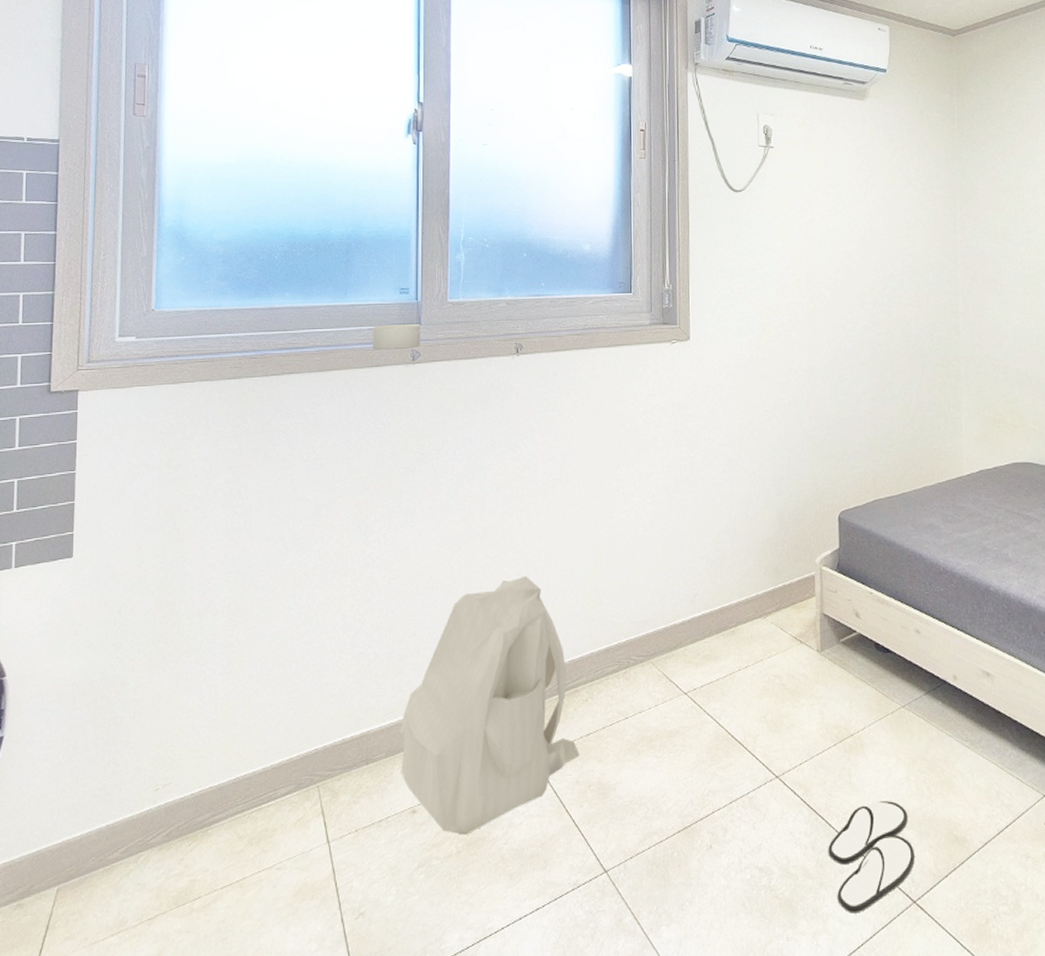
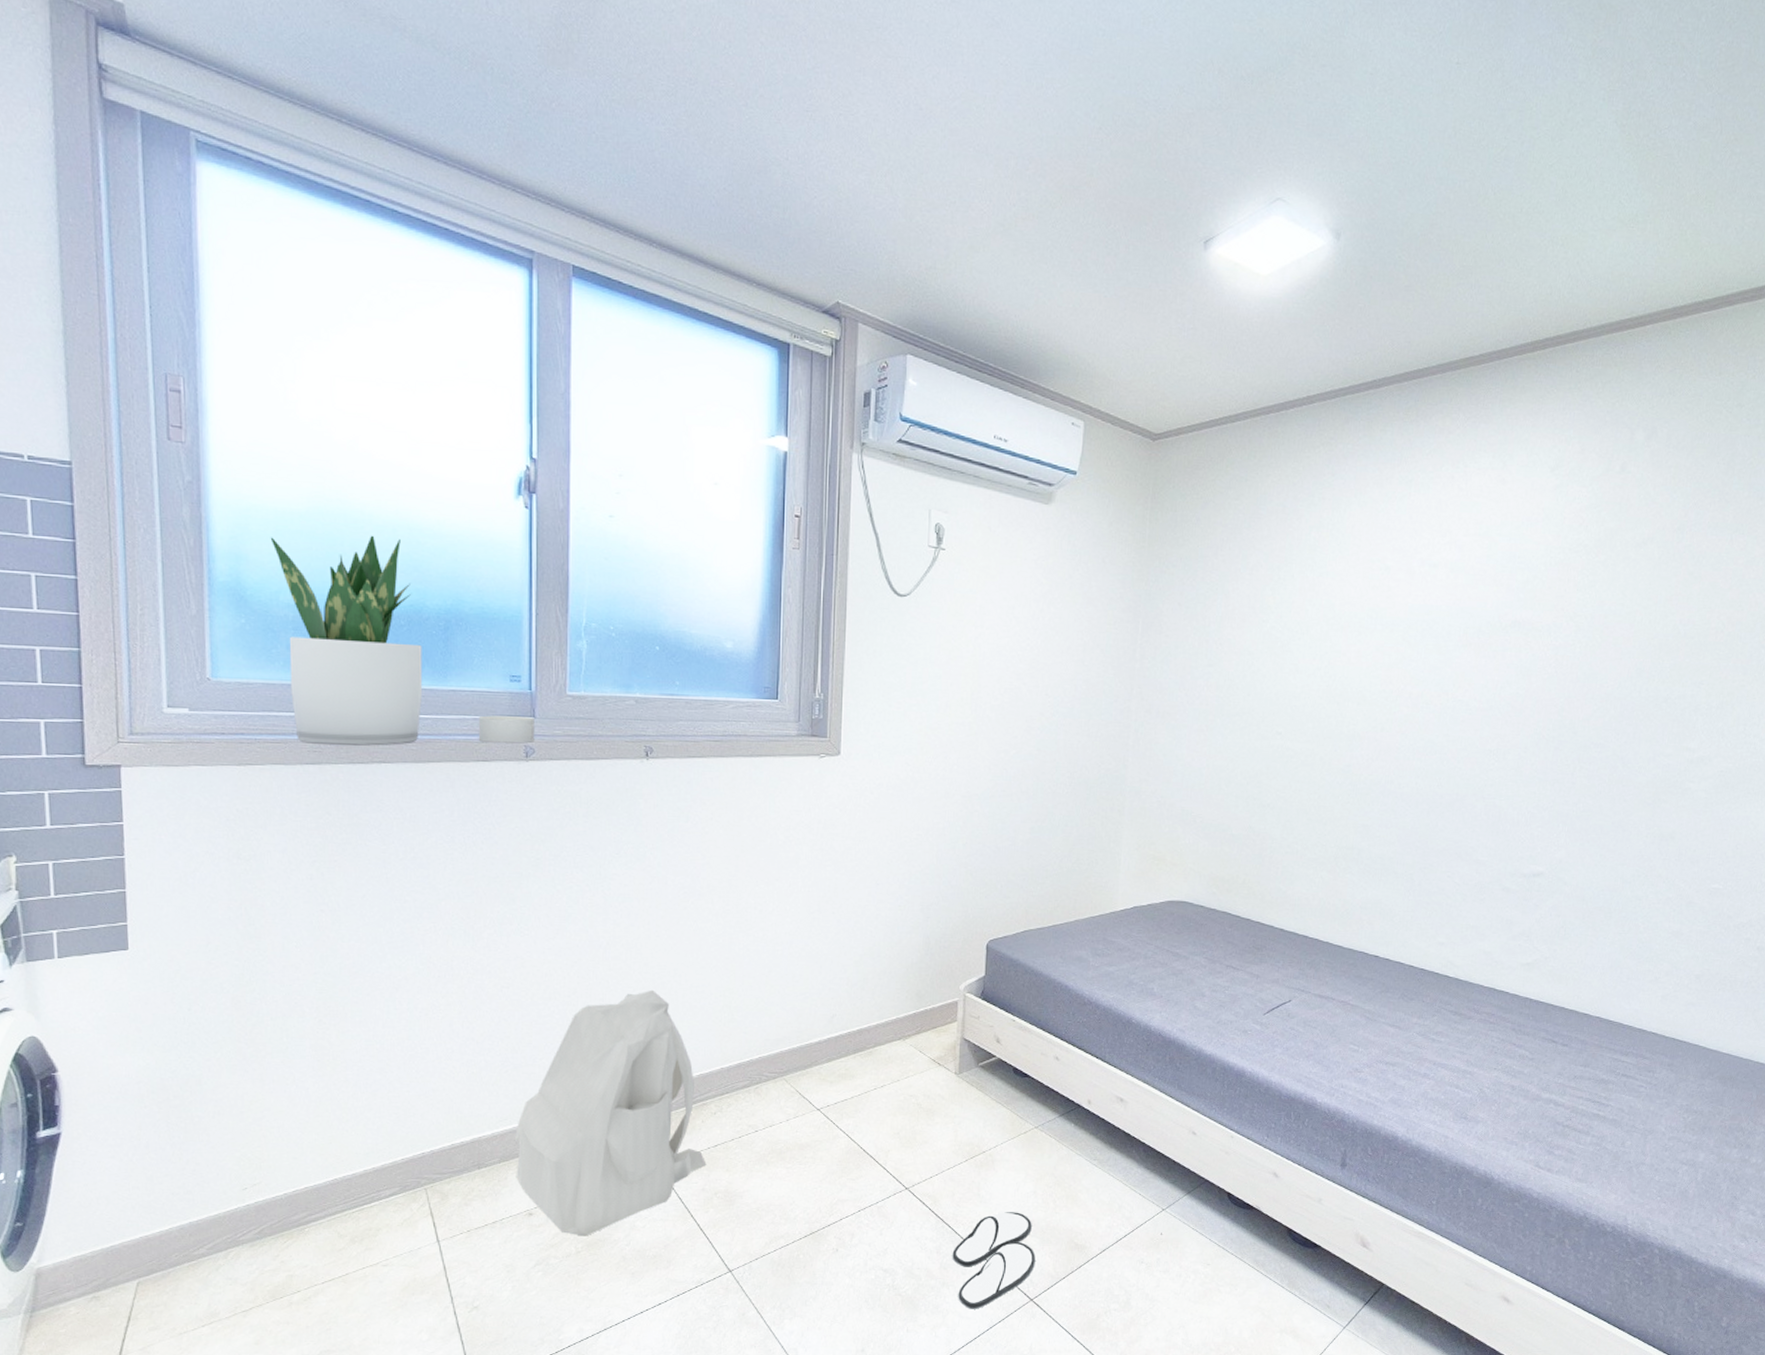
planter: none [208,177,327,362] -> present [270,535,423,747]

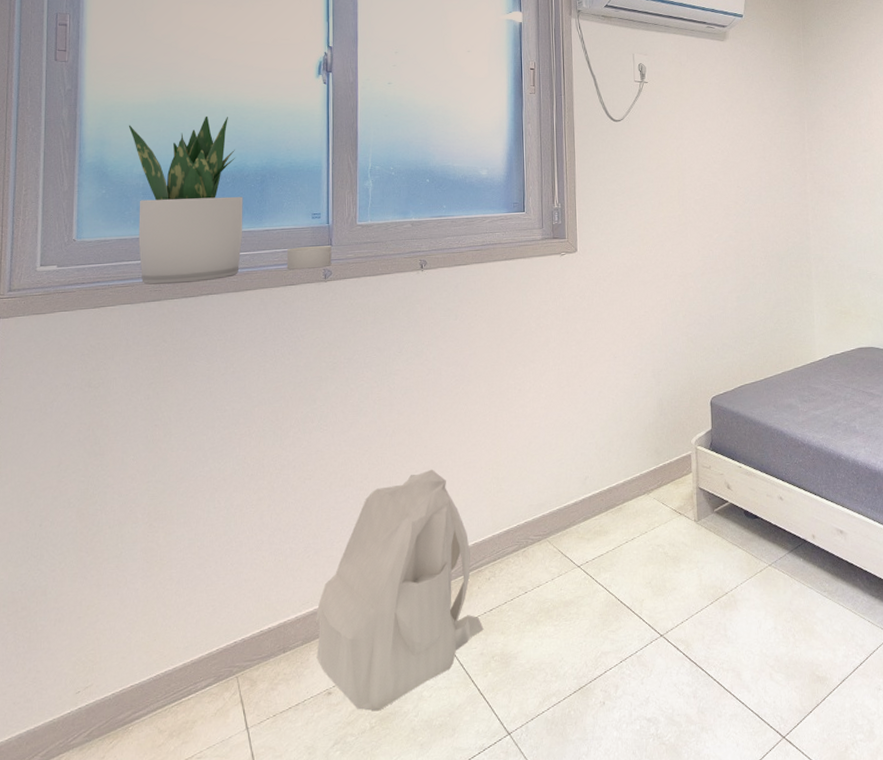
slippers: present [952,1212,1036,1309] -> none [707,649,783,753]

